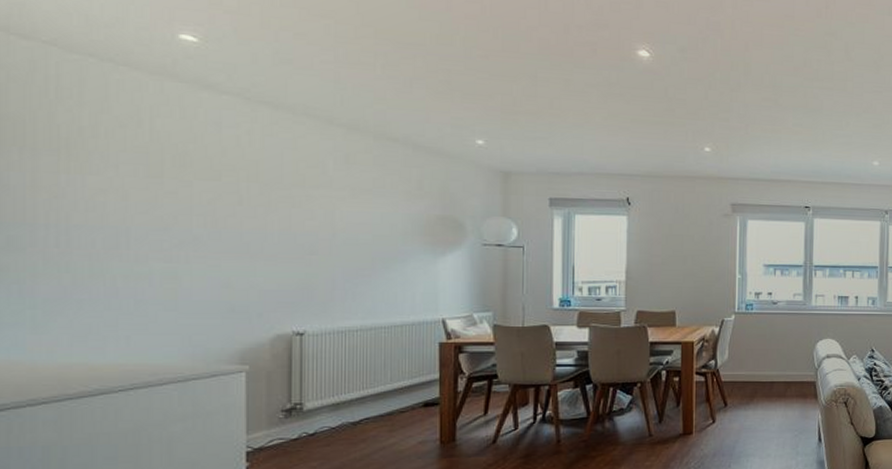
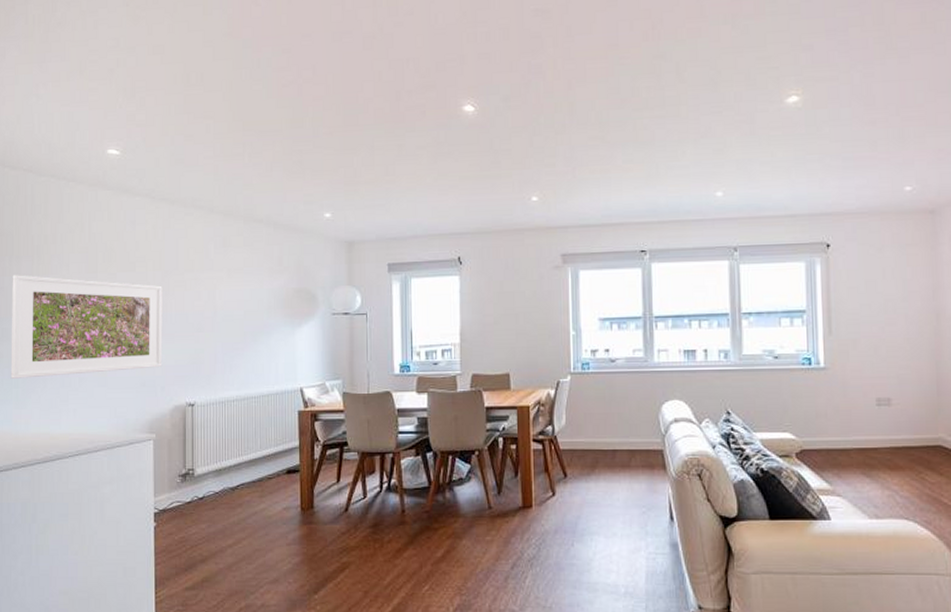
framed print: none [22,171,260,298] -> present [10,275,163,379]

